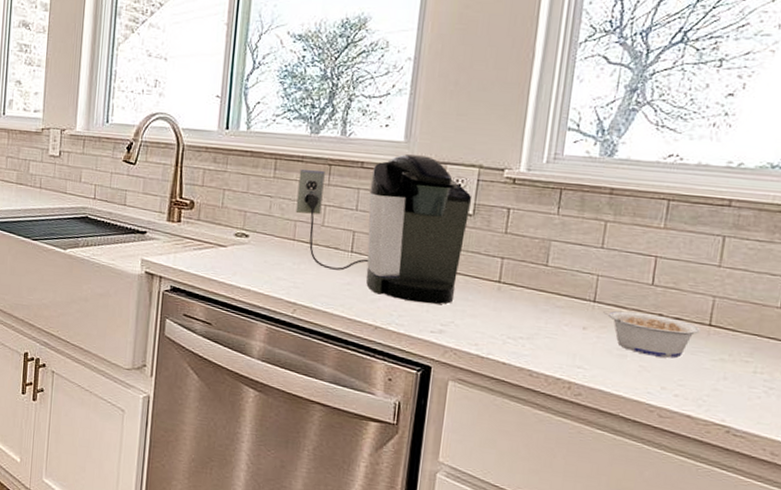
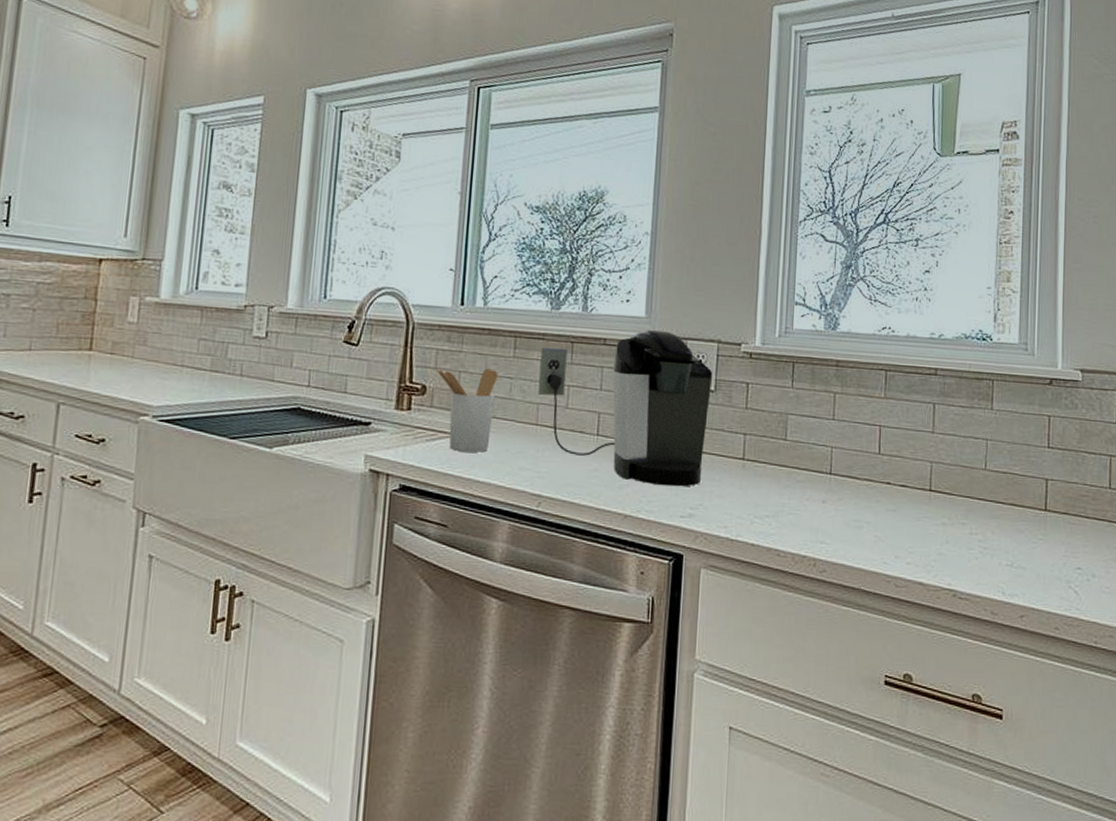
utensil holder: none [202,187,259,262] -> present [435,368,498,453]
legume: present [603,310,701,358] -> none [839,481,923,526]

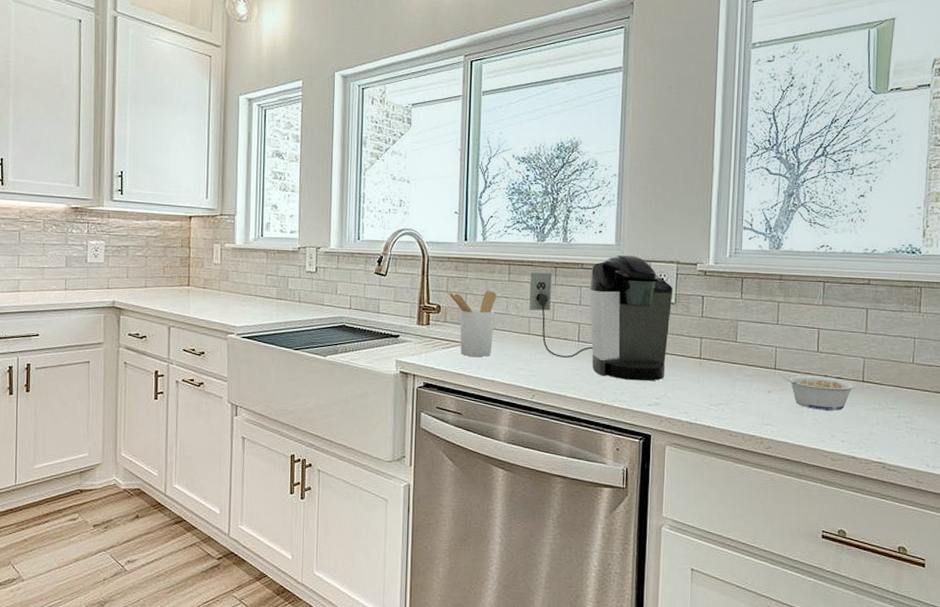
legume: none [839,481,923,526] -> present [782,375,856,411]

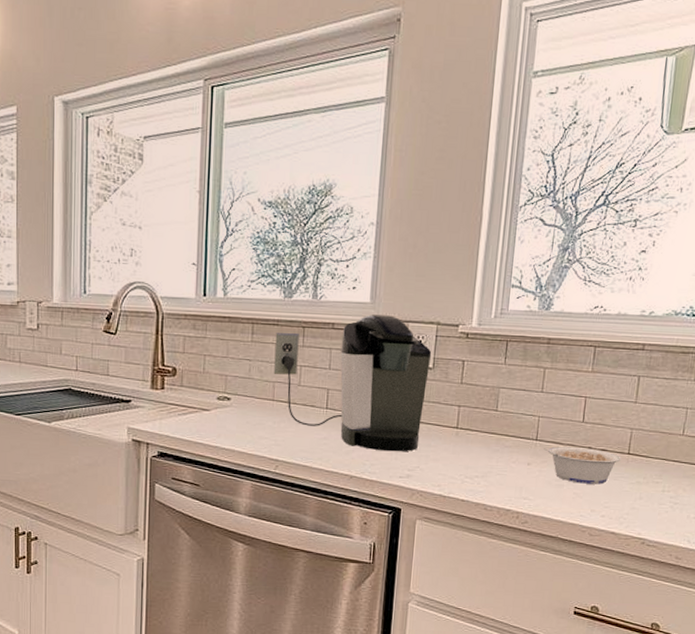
utensil holder: present [447,290,497,357] -> none [184,352,238,424]

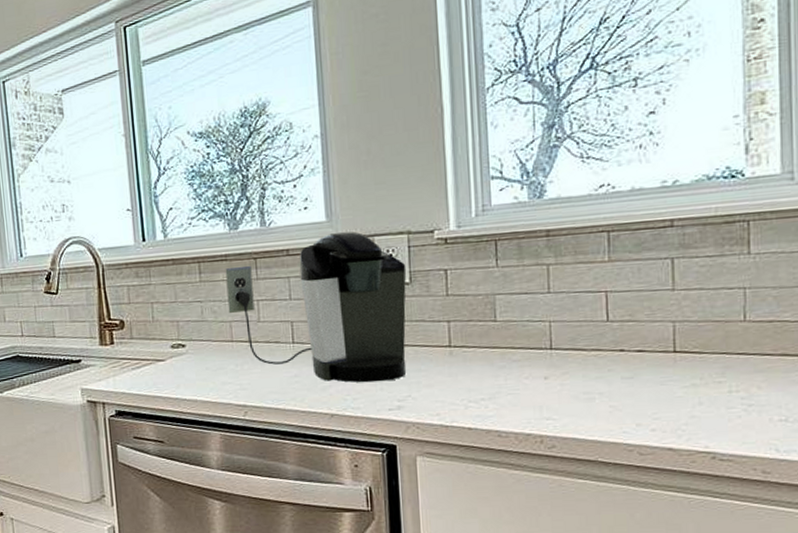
legume: present [544,446,621,485] -> none [562,351,666,394]

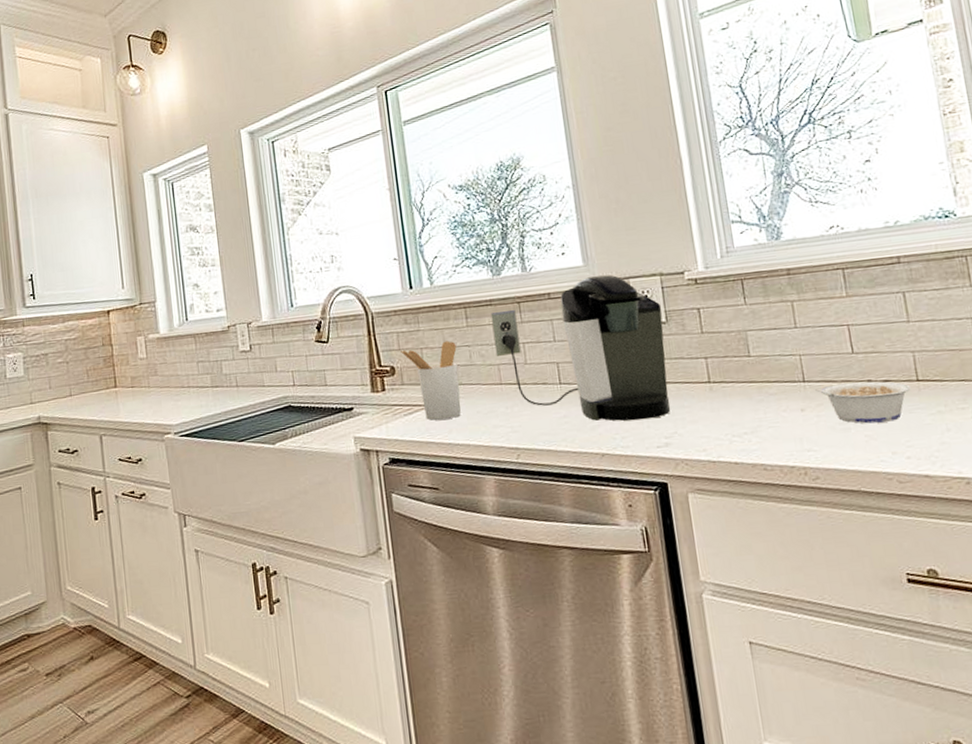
utensil holder: none [129,296,190,375] -> present [399,341,461,421]
legume: none [562,351,666,394] -> present [815,381,911,424]

